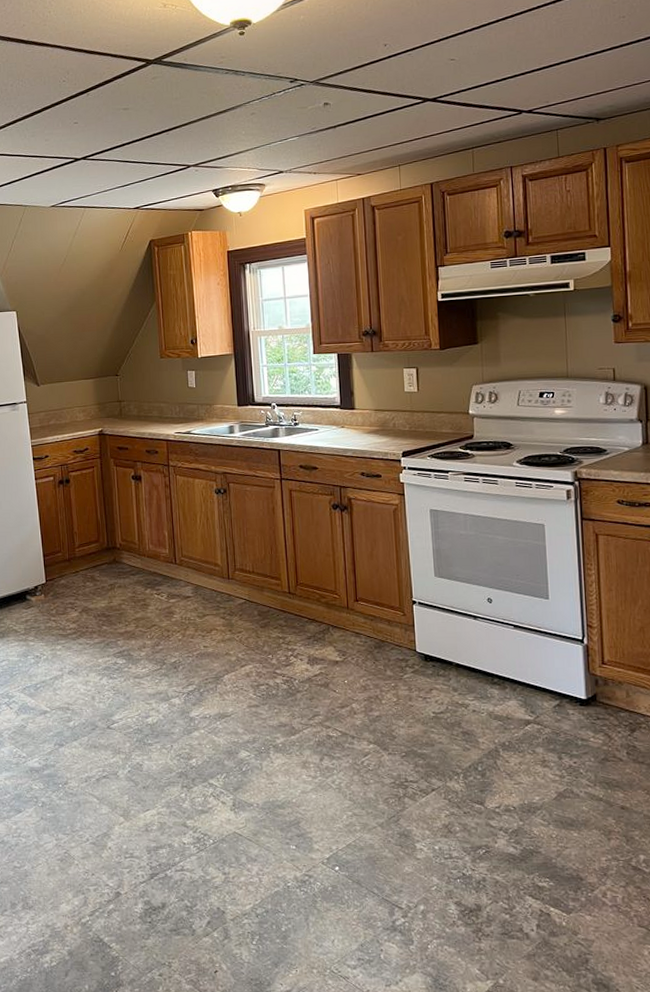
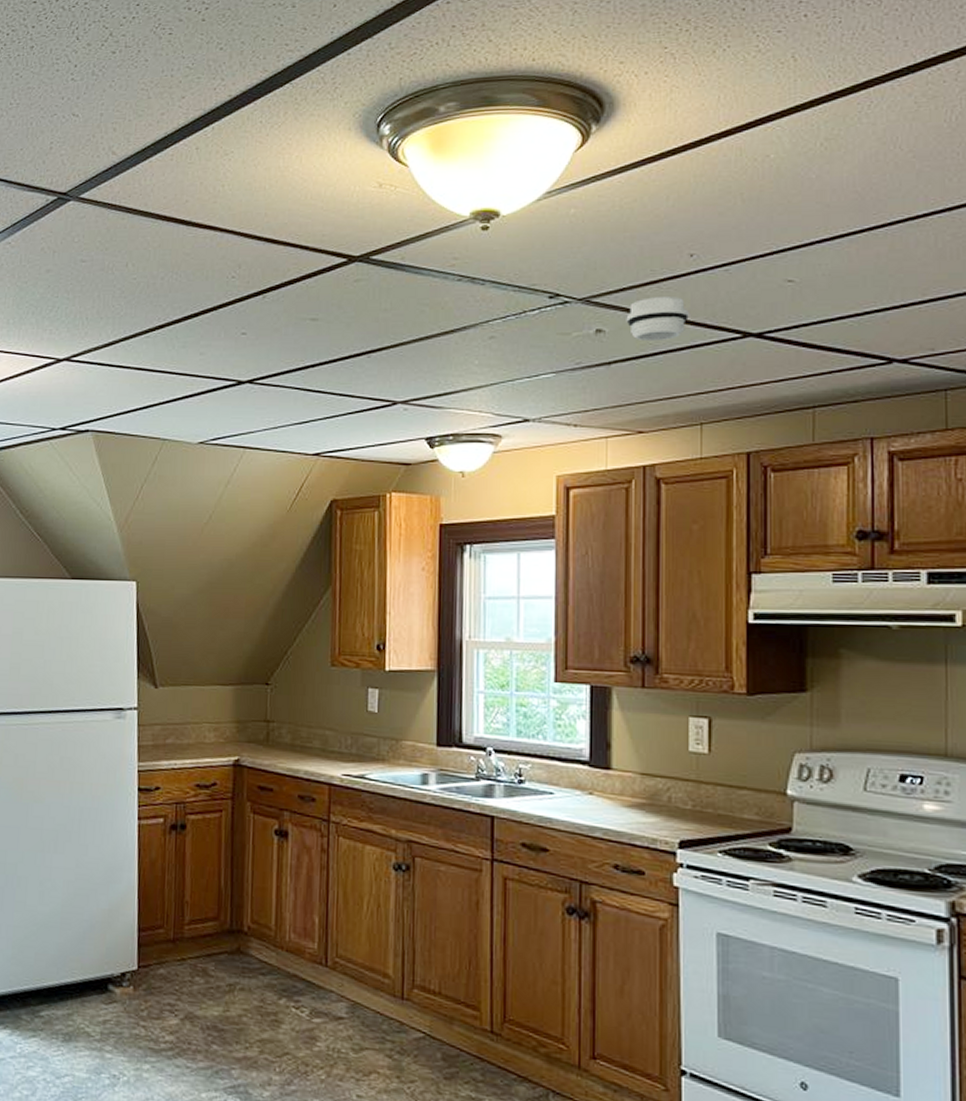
smoke detector: none [344,76,386,110] -> present [626,297,689,342]

